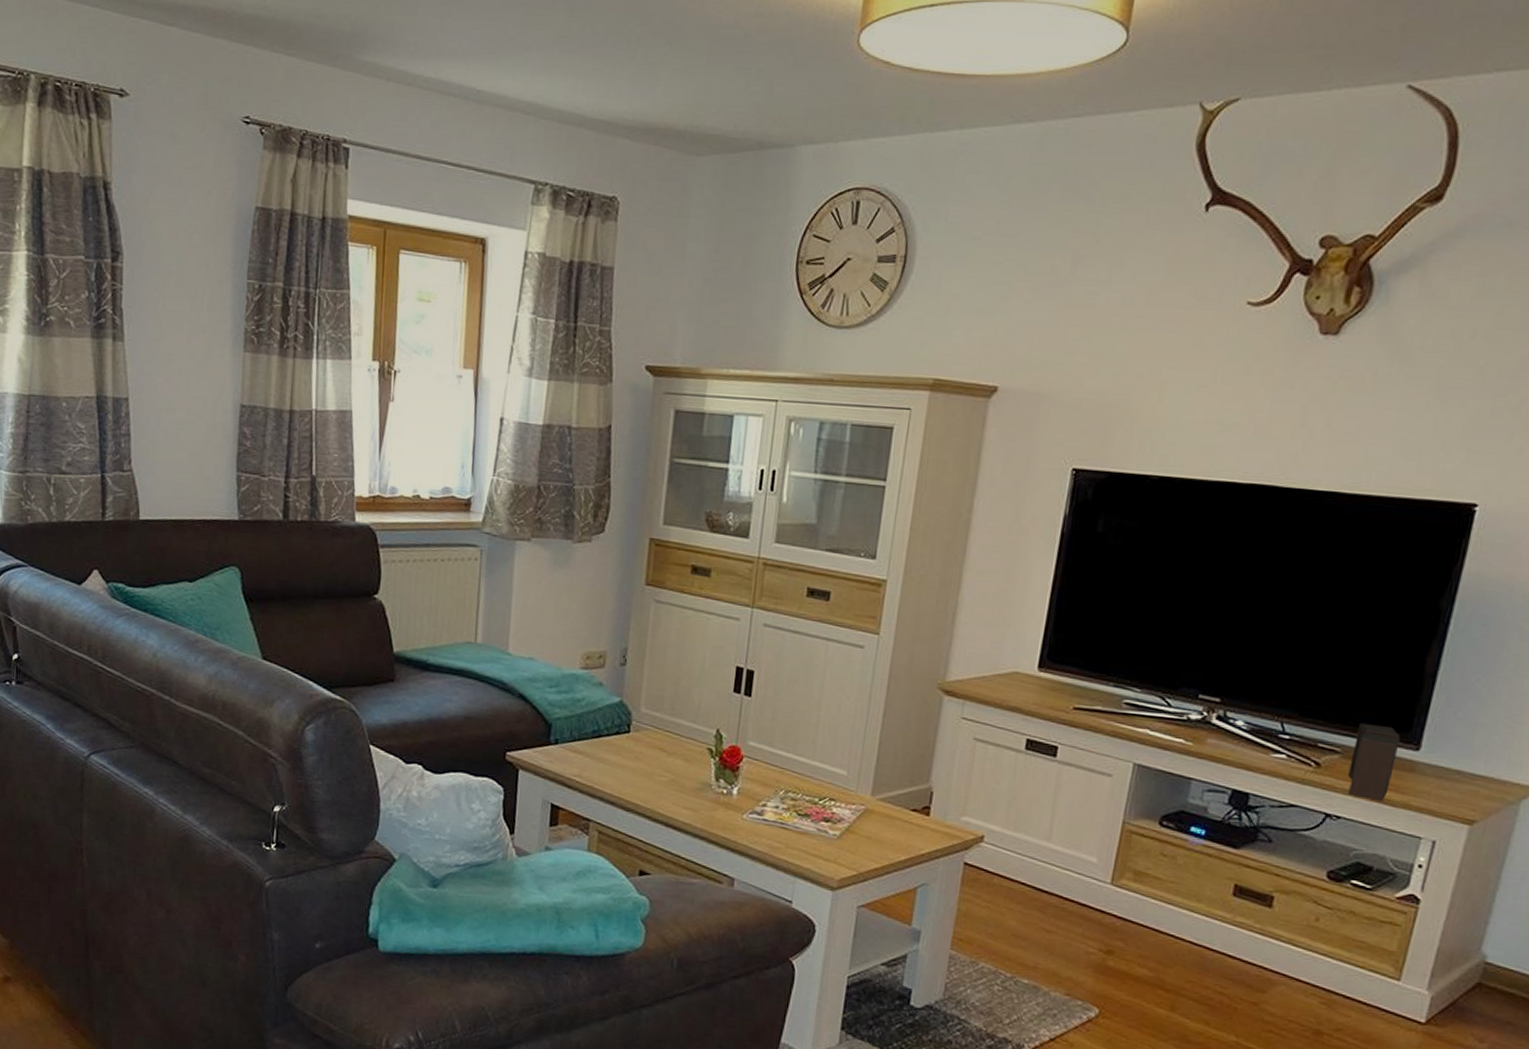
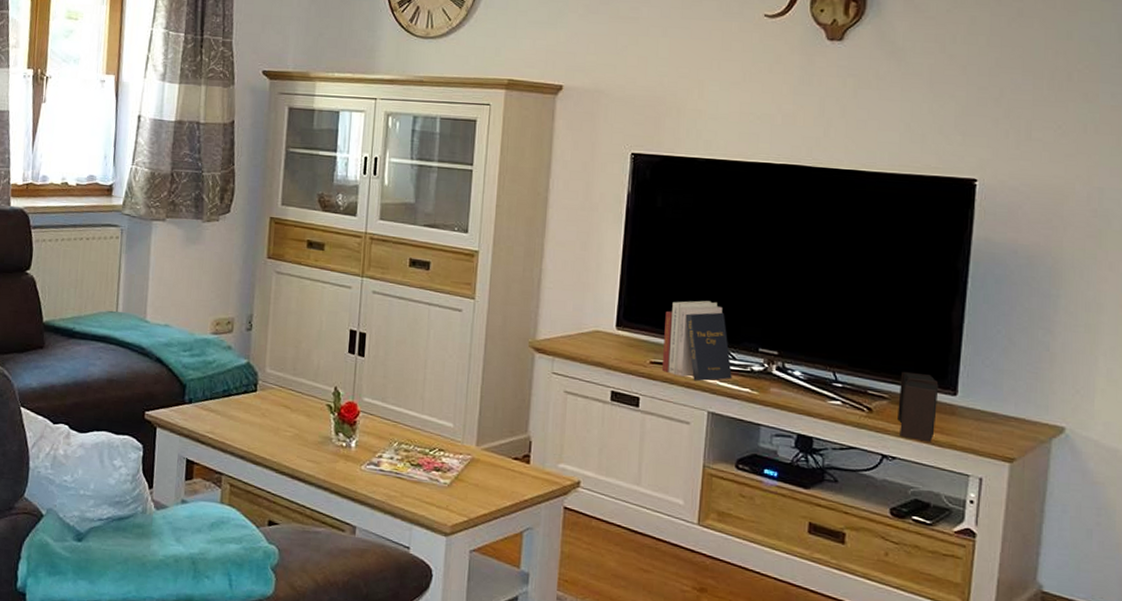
books: none [1085,640,1166,731] -> present [661,300,732,382]

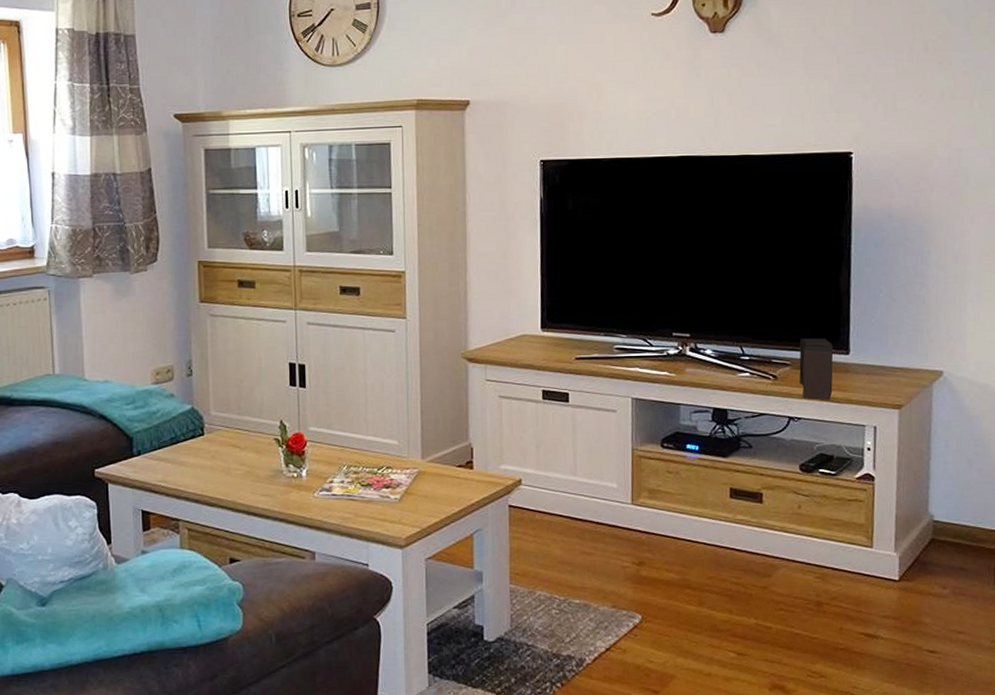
books: present [661,300,732,382] -> none [585,294,651,371]

